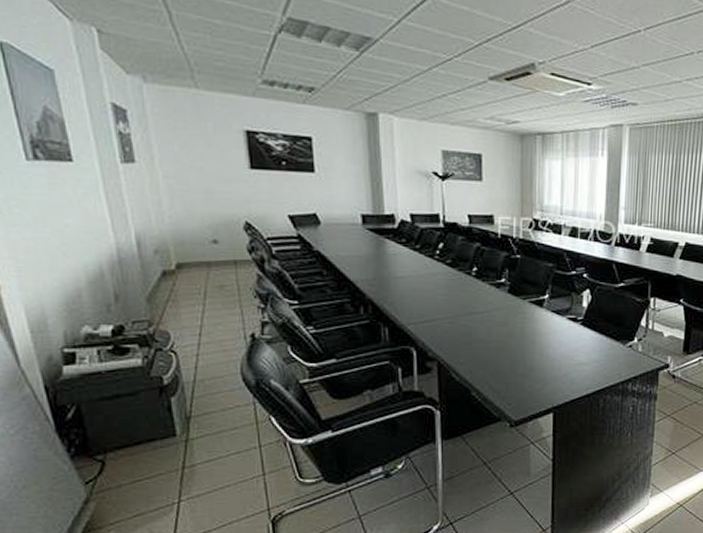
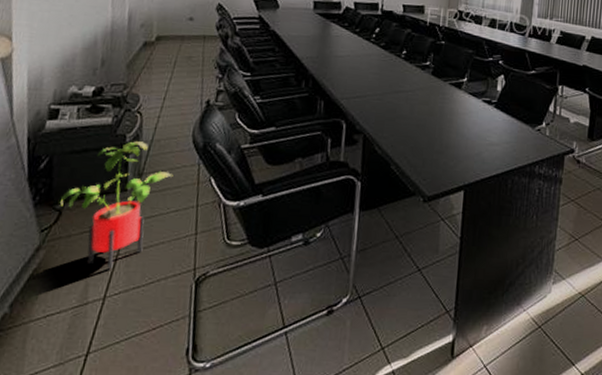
house plant: none [99,383,227,517] -> present [59,141,173,270]

